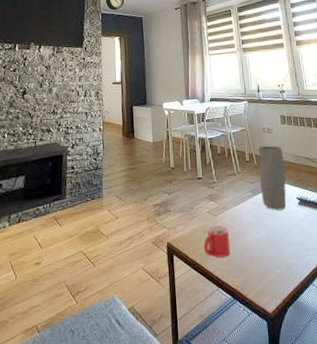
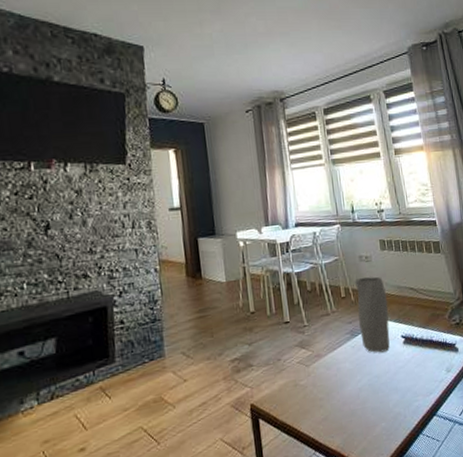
mug: present [203,225,231,257] -> none [295,377,328,416]

